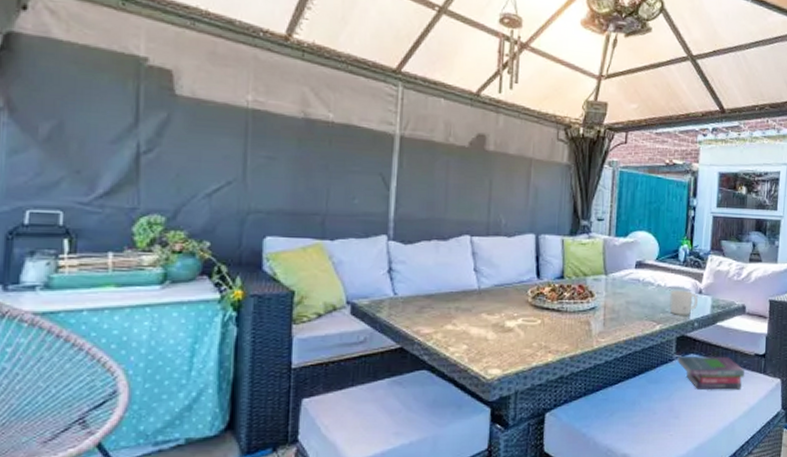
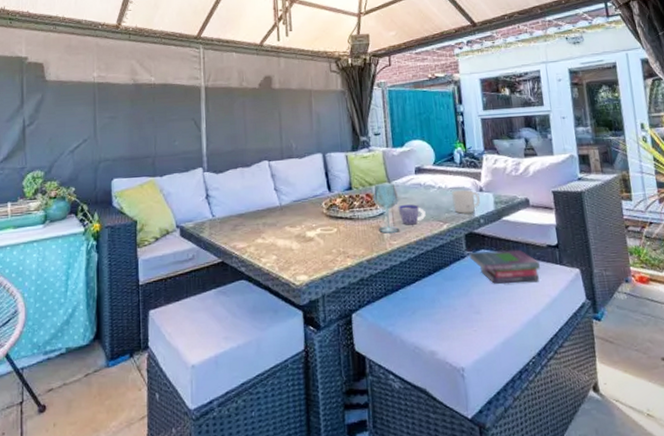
wine glass: none [586,276,614,330] -> present [373,183,400,233]
cup: none [611,301,640,323] -> present [398,204,426,225]

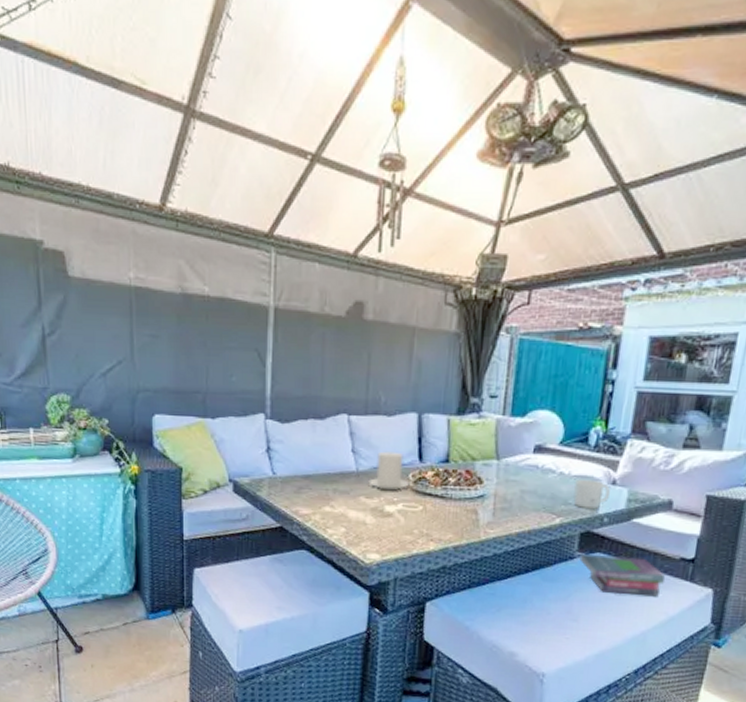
candle: none [290,186,324,218] -> present [368,451,410,490]
wine glass: present [373,183,400,233] -> none [474,460,507,520]
cup: present [398,204,426,225] -> none [502,489,537,514]

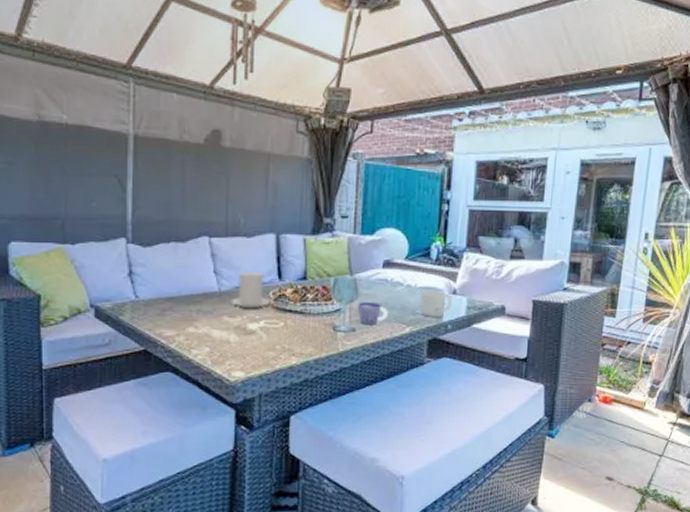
wine glass: none [474,460,507,520] -> present [330,276,360,332]
cup: none [502,489,537,514] -> present [357,302,388,325]
books: present [579,554,665,597] -> none [429,359,503,396]

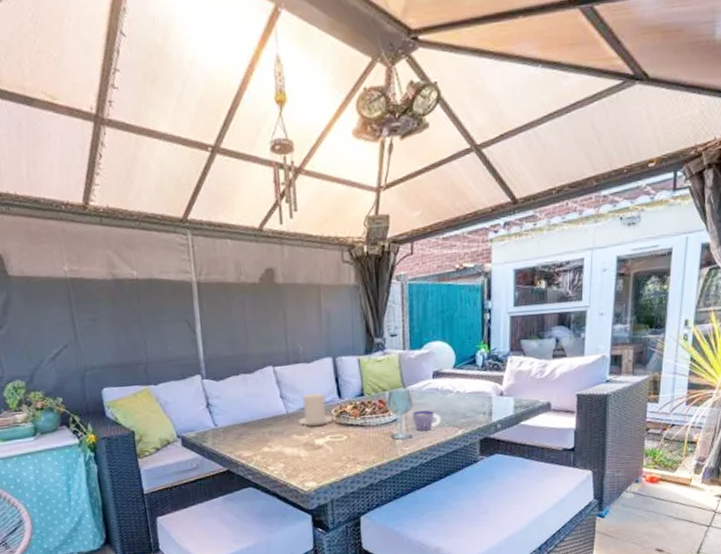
mug: present [420,290,451,317] -> none [470,394,499,419]

